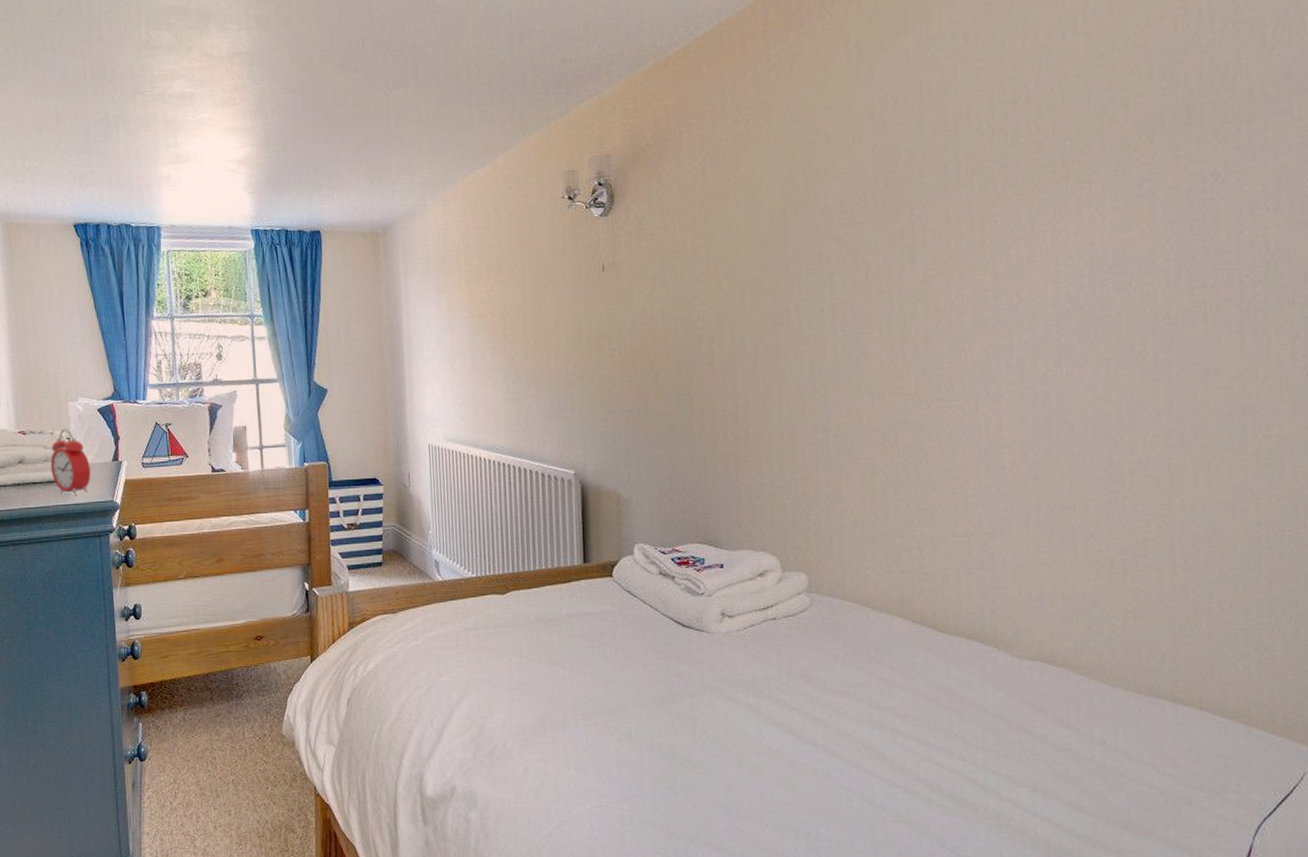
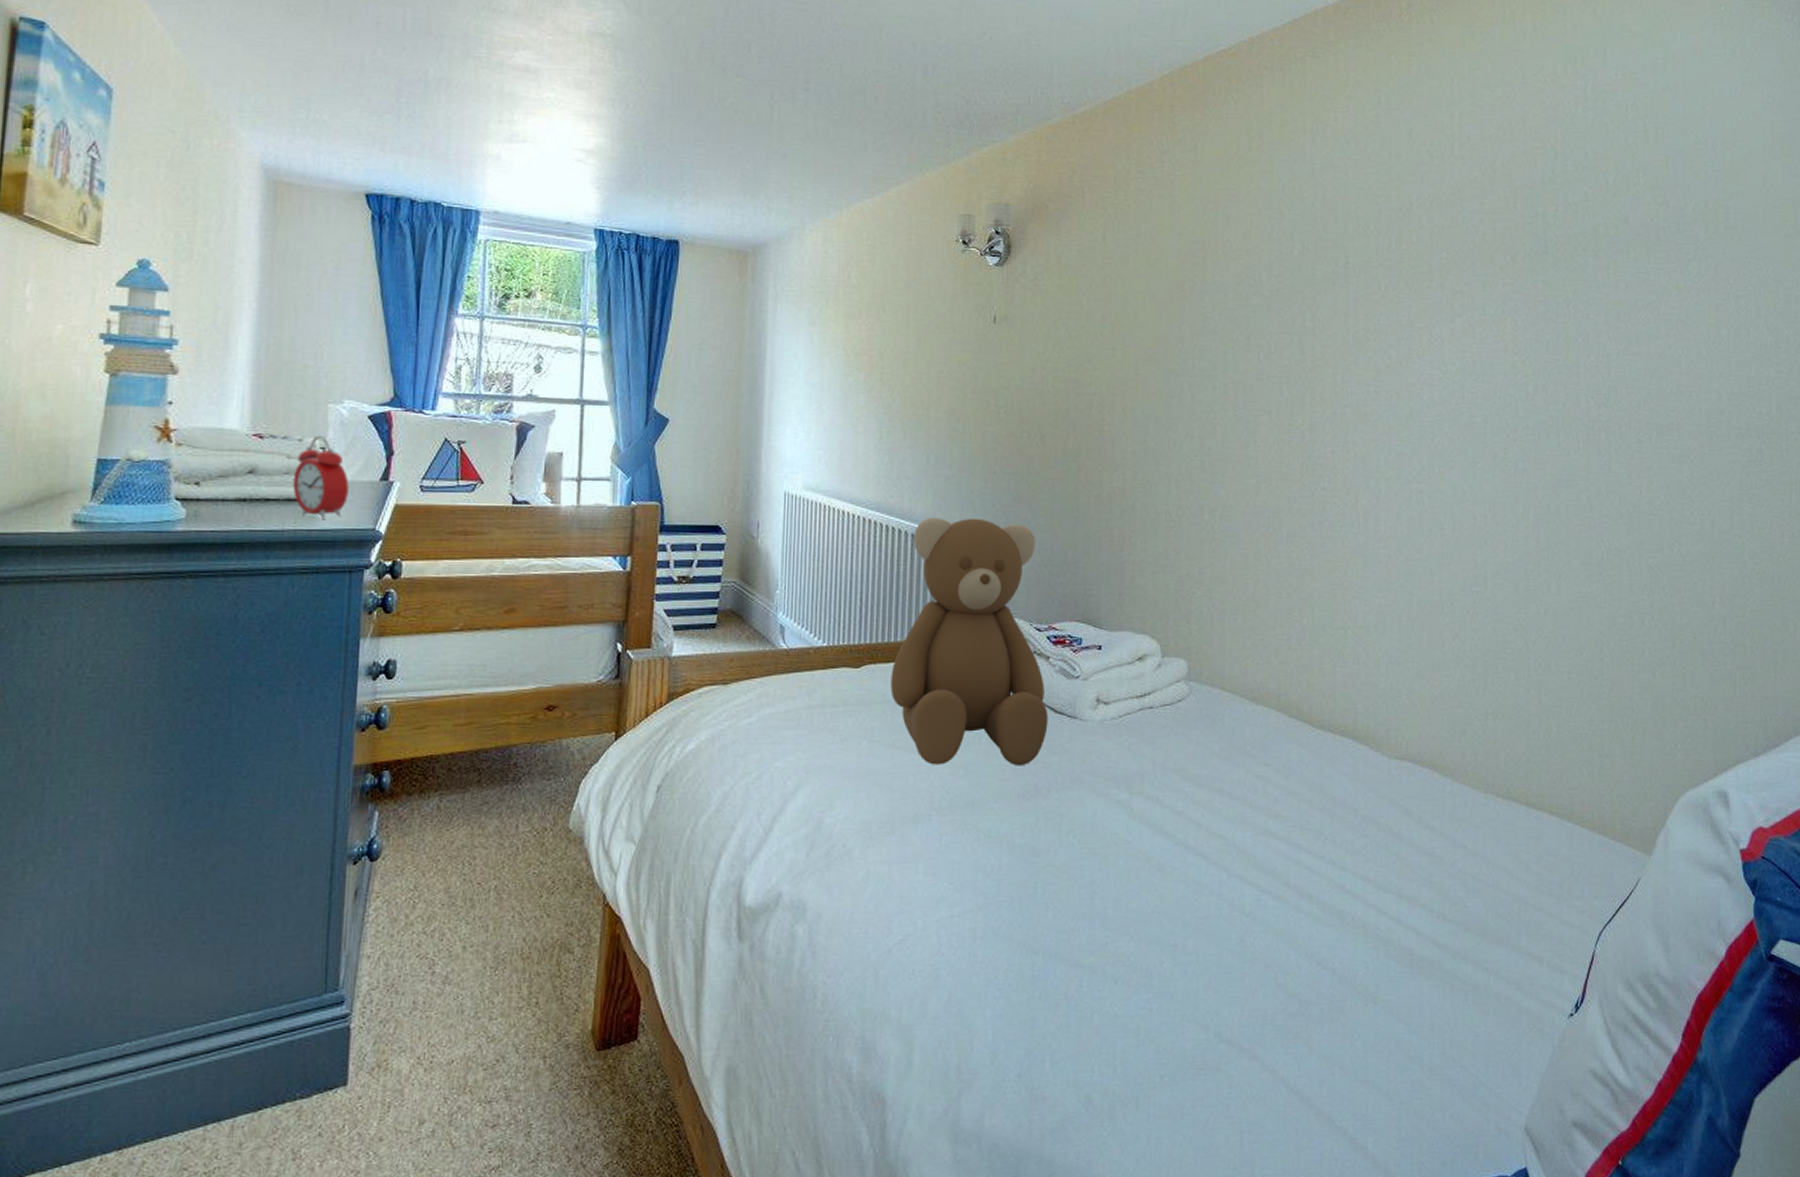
teddy bear: none [533,454,678,676] -> present [890,517,1048,765]

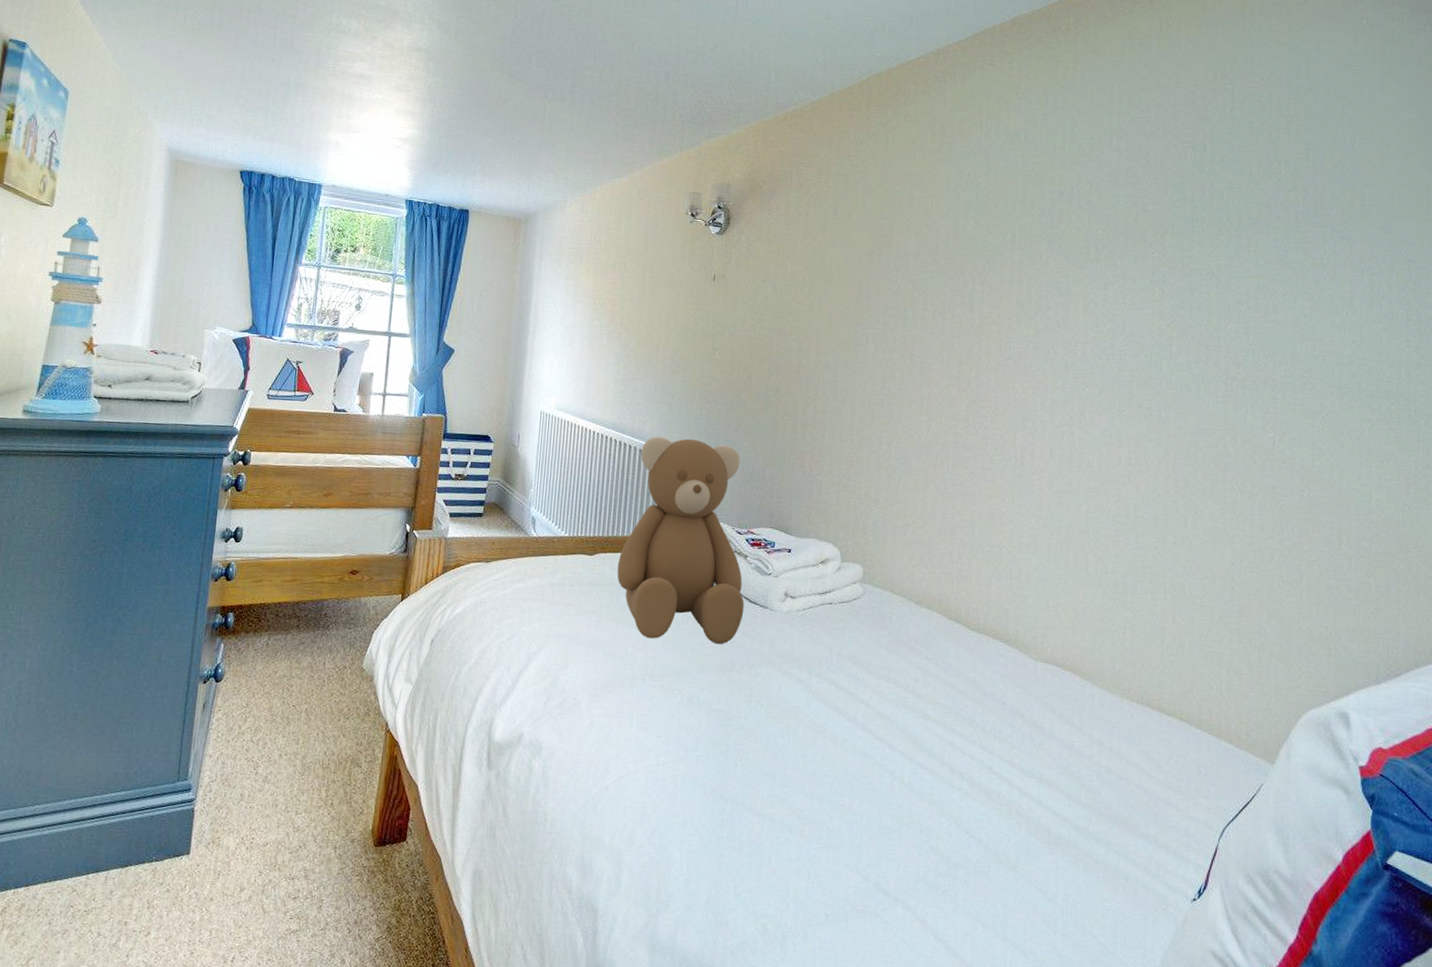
alarm clock: present [292,435,349,519] -> none [176,353,216,418]

